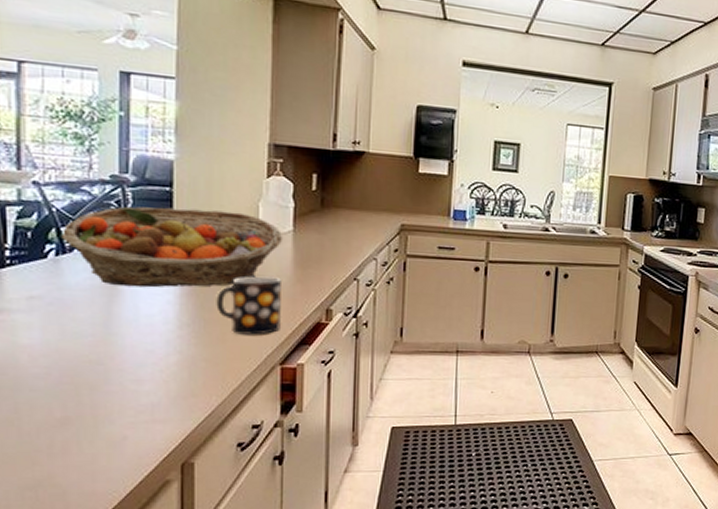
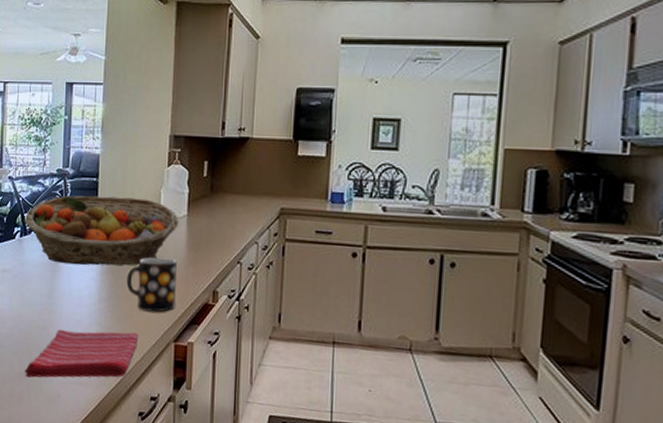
dish towel: none [71,359,233,422] -> present [25,330,138,378]

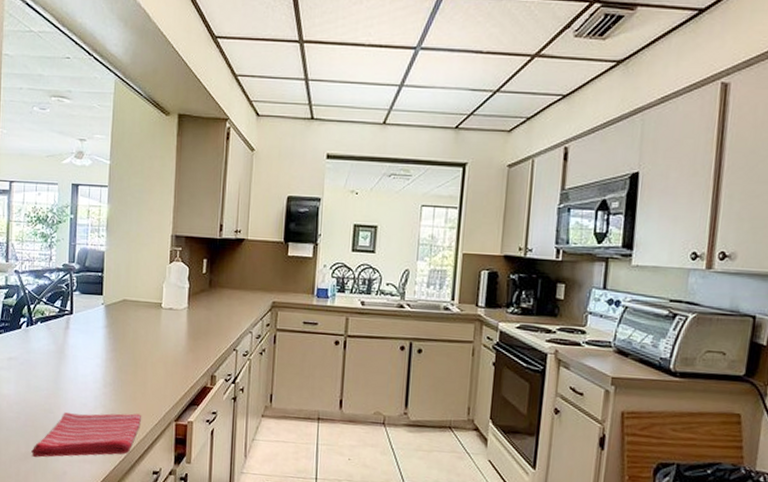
fruit basket: present [24,195,179,266] -> none [30,288,180,353]
mug: present [126,257,177,313] -> none [130,345,178,395]

